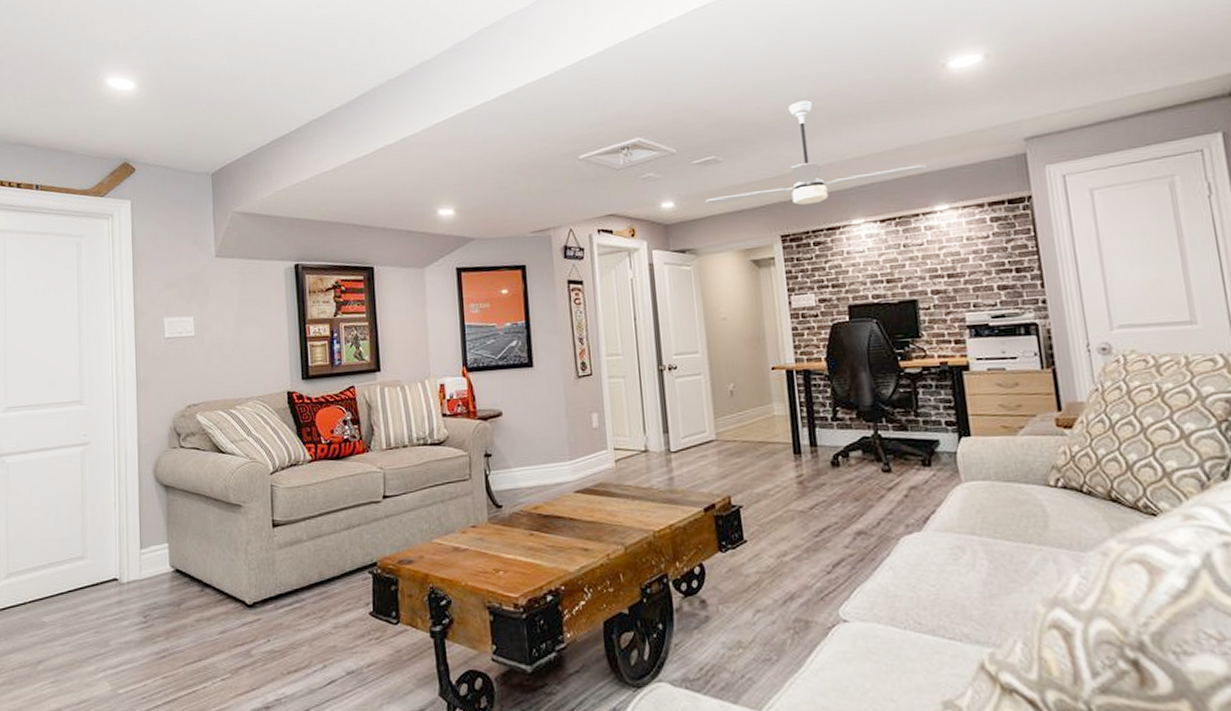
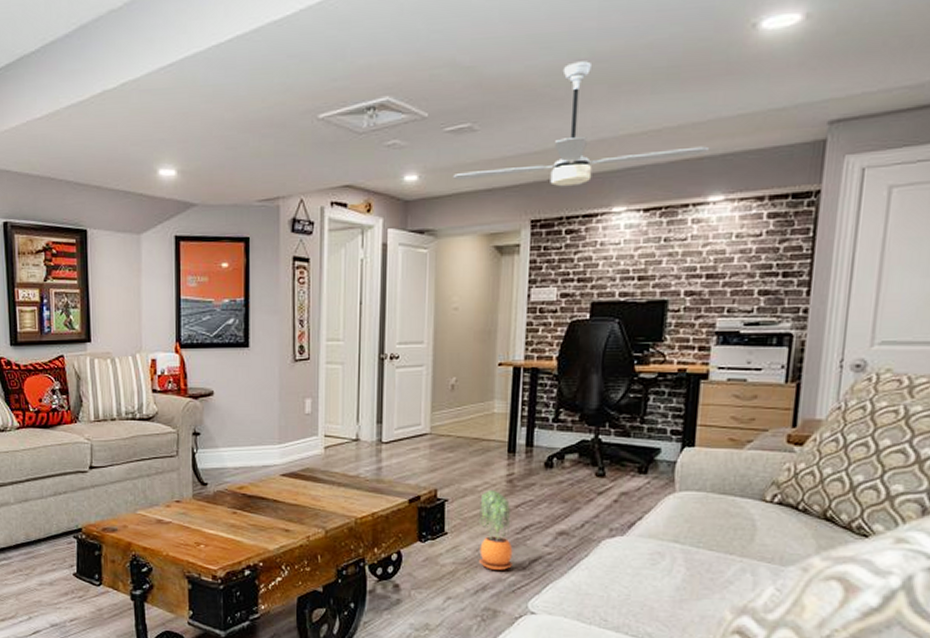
potted plant: none [774,493,816,577] -> present [478,490,513,570]

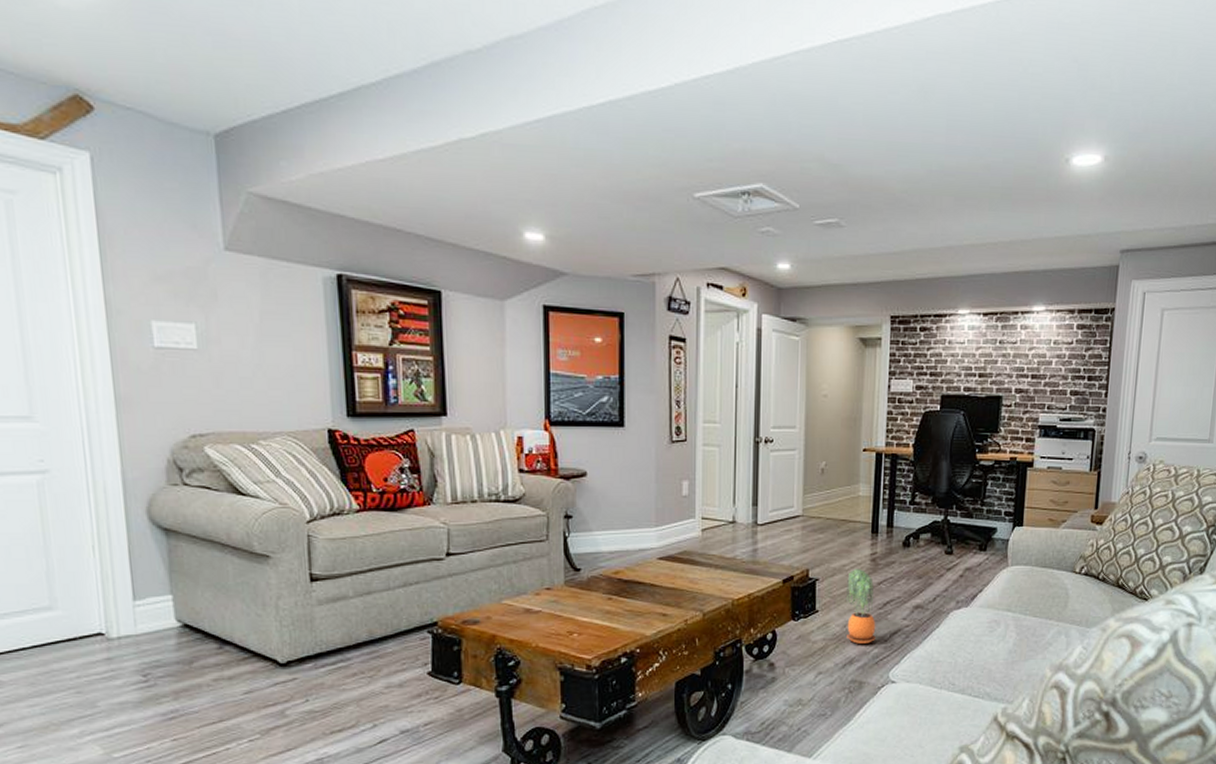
ceiling fan: present [452,61,708,187] -> none [822,172,1033,288]

